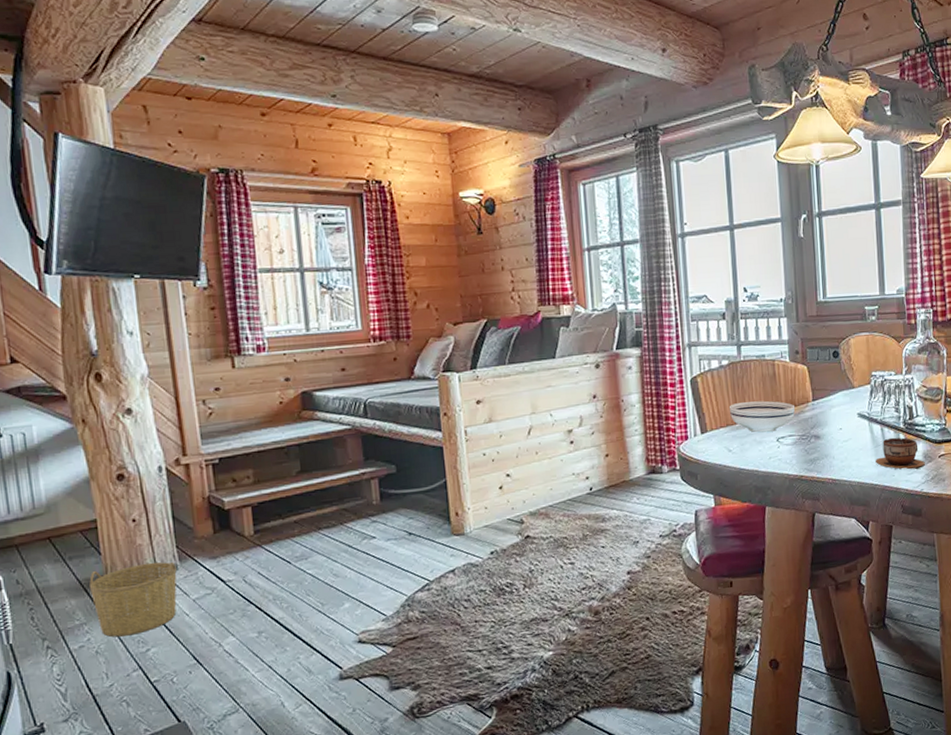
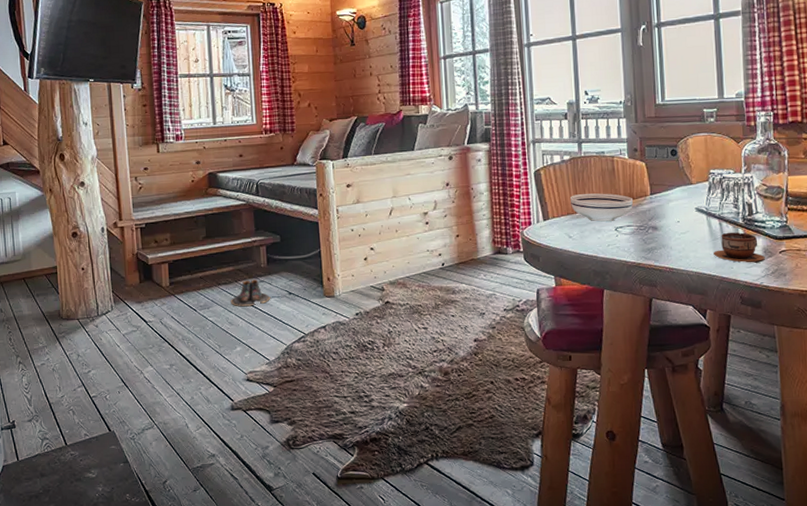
basket: present [89,562,177,638] -> none [49,302,112,359]
boot: none [334,519,386,554] -> present [230,279,271,307]

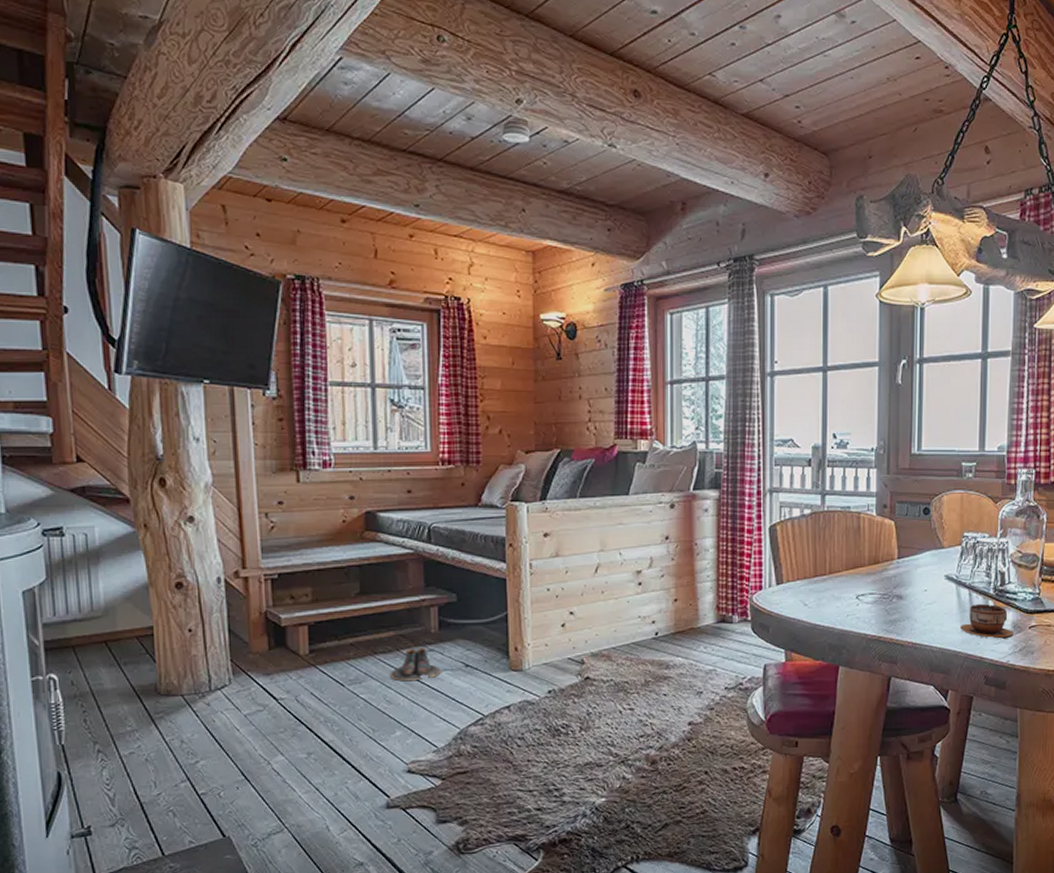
bowl: present [569,193,634,222] -> none [807,555,879,588]

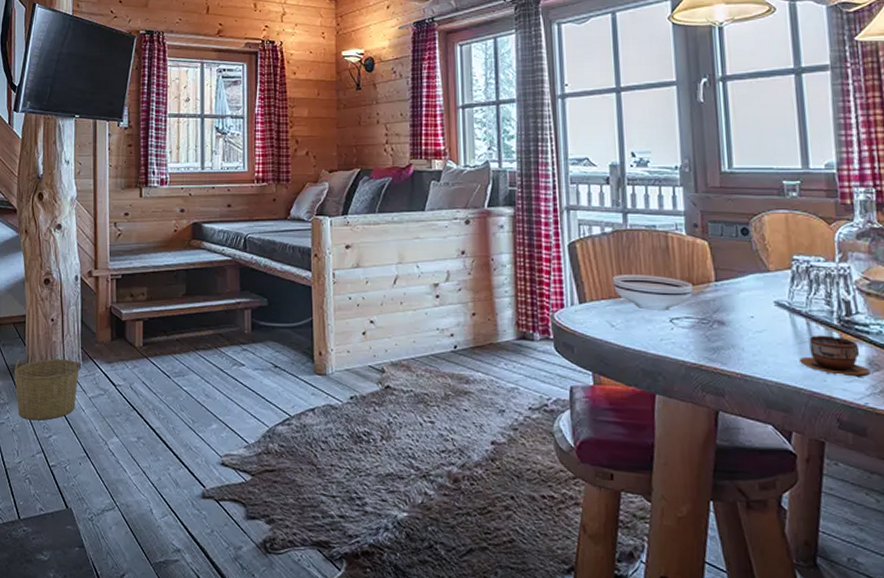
basket: none [142,674,230,747] -> present [13,358,79,421]
boot: present [389,648,442,682] -> none [208,347,254,378]
bowl: none [807,555,879,588] -> present [612,275,694,310]

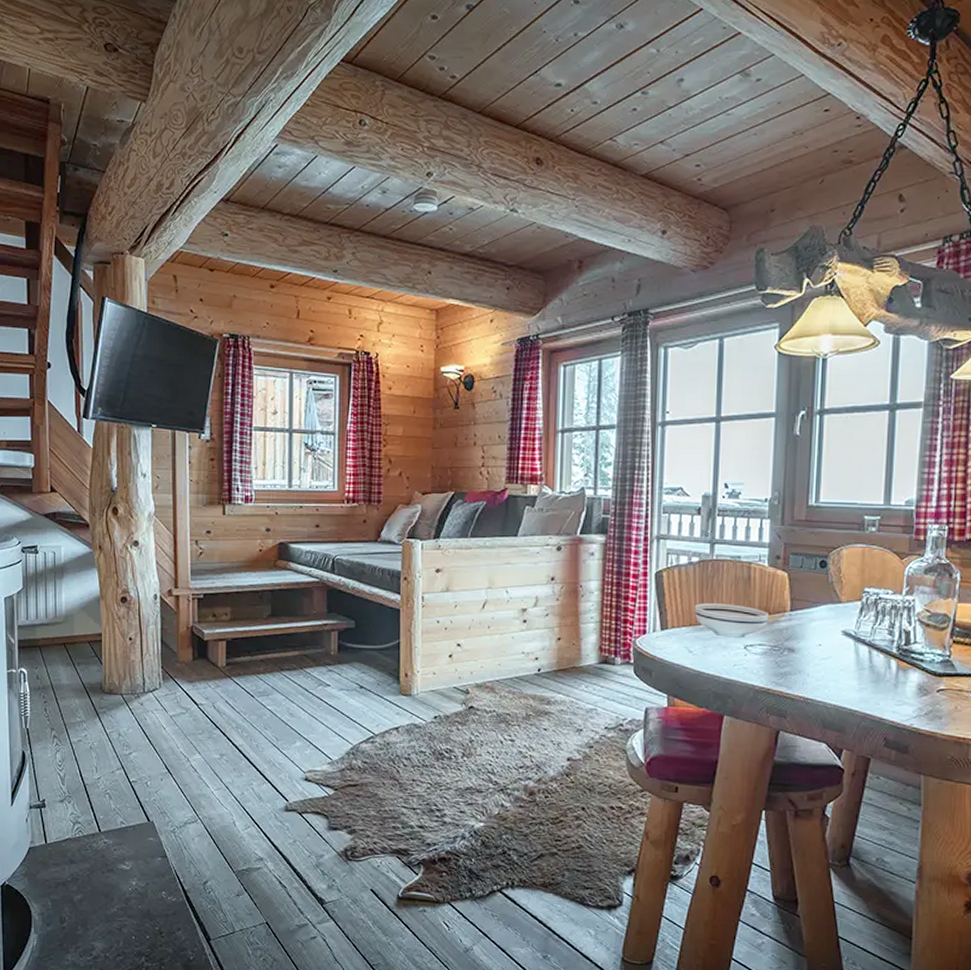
basket: present [13,358,79,421] -> none [90,677,160,738]
cup: present [800,335,870,377] -> none [858,662,919,701]

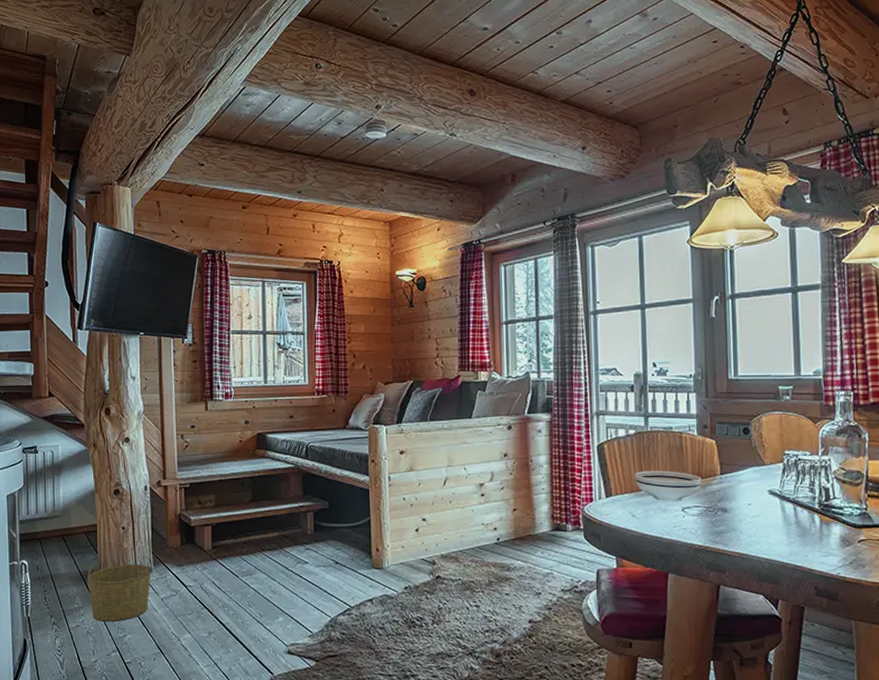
basket: none [90,677,160,738] -> present [86,564,151,622]

